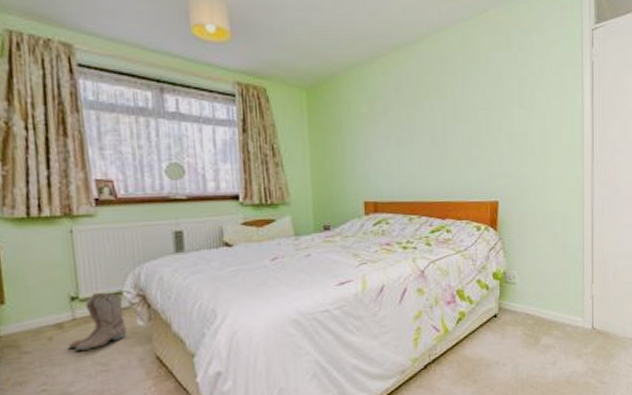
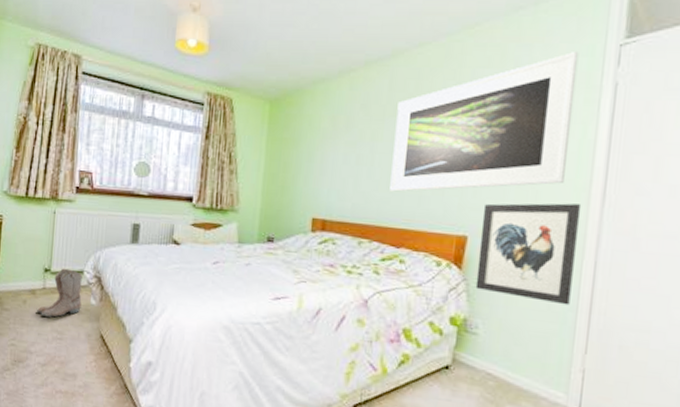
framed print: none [427,36,565,169] -> present [390,52,579,192]
wall art: none [508,164,579,248] -> present [475,203,582,306]

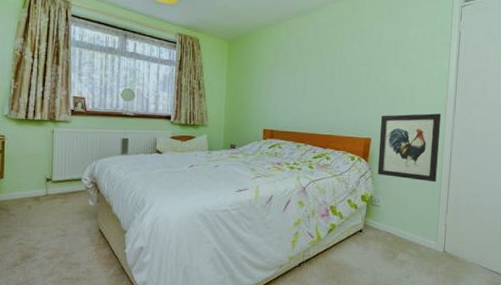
boots: present [36,268,82,317] -> none [40,177,81,218]
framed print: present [390,52,579,192] -> none [318,10,437,108]

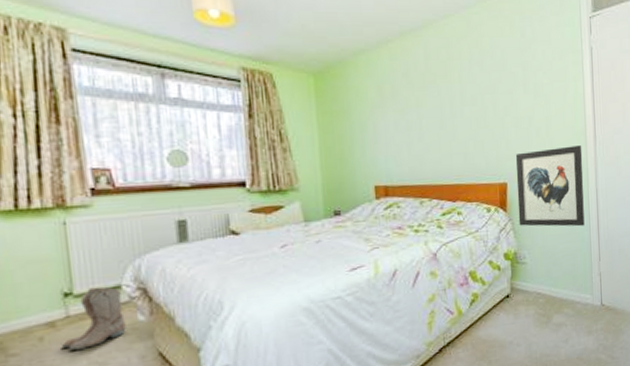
boots: none [40,177,81,218] -> present [60,286,126,350]

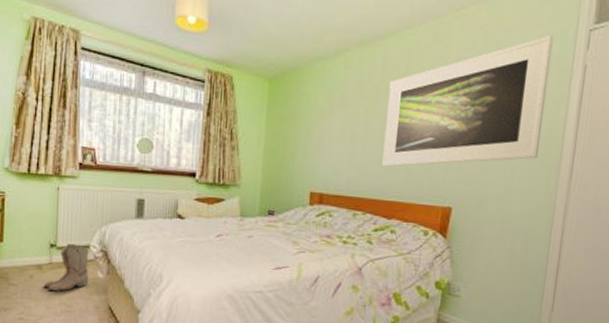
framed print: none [434,23,568,152] -> present [382,36,554,167]
wall art: present [515,145,585,227] -> none [458,176,553,269]

